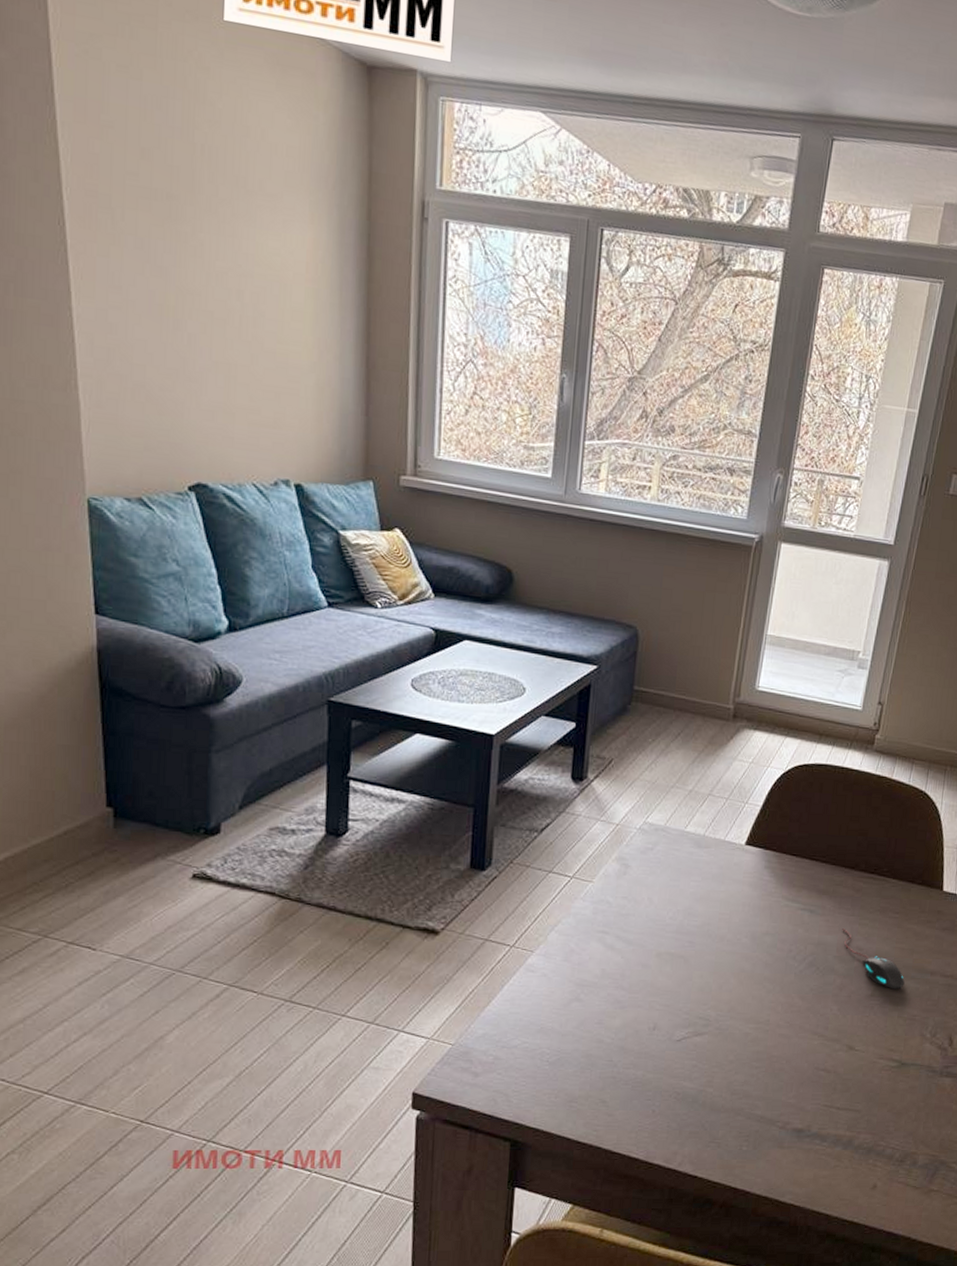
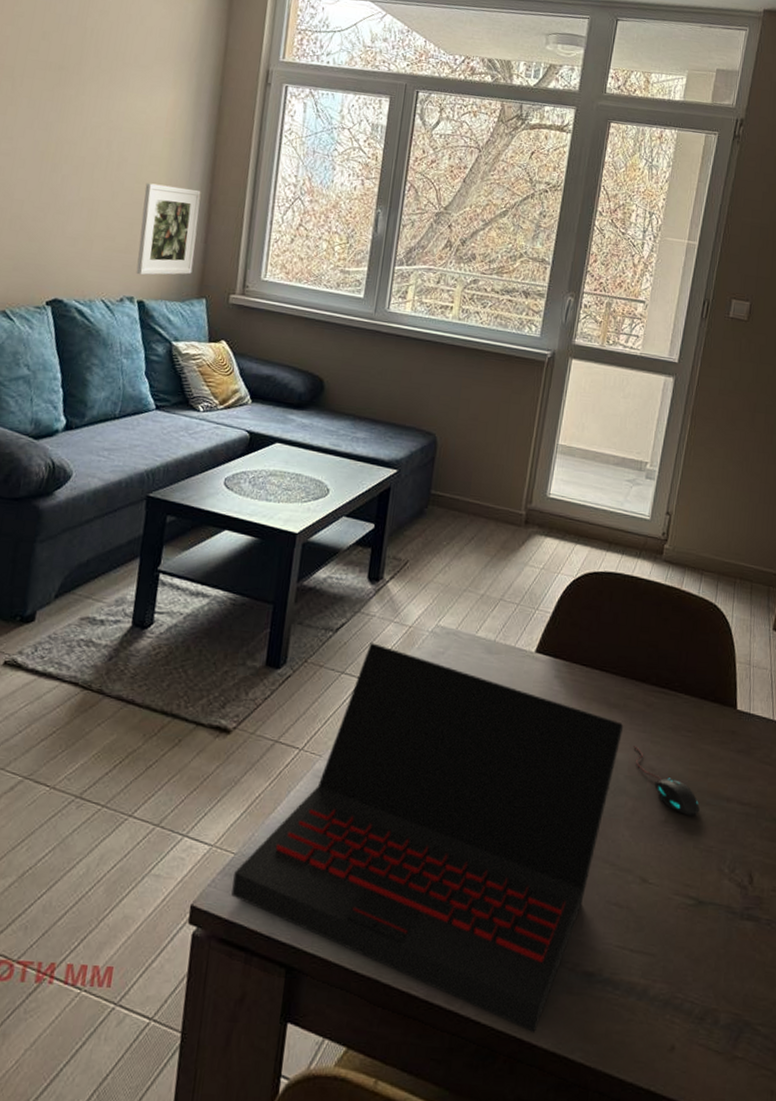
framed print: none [289,343,356,454] -> present [136,183,201,275]
laptop: none [452,841,833,1182] -> present [231,642,624,1034]

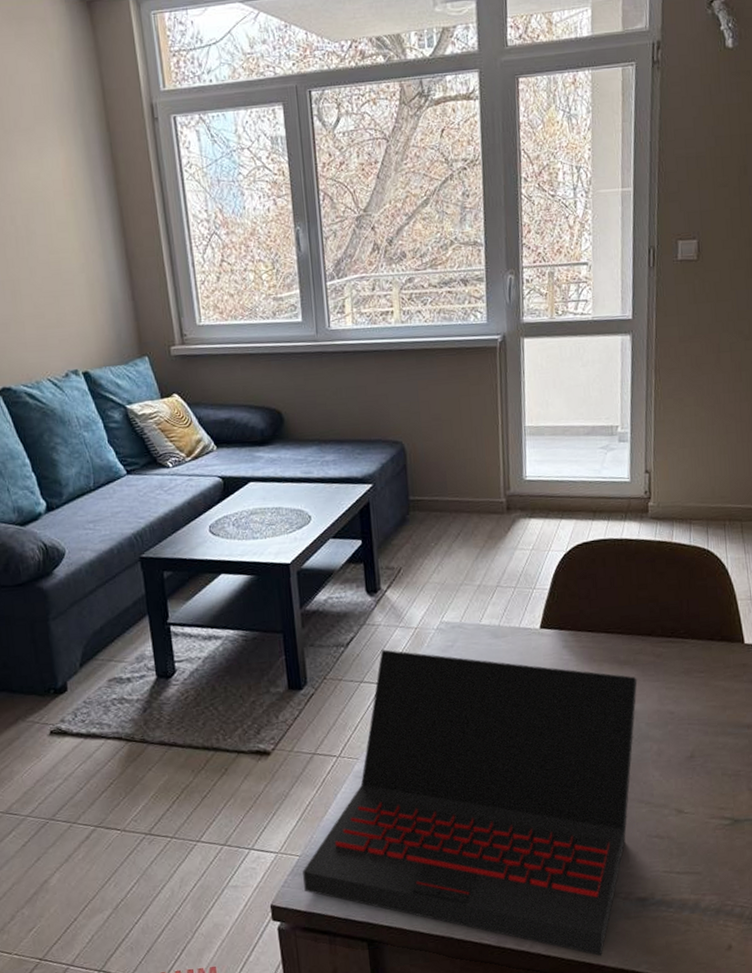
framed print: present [136,183,201,275] -> none [59,247,128,347]
mouse: present [632,746,700,817] -> none [648,695,723,748]

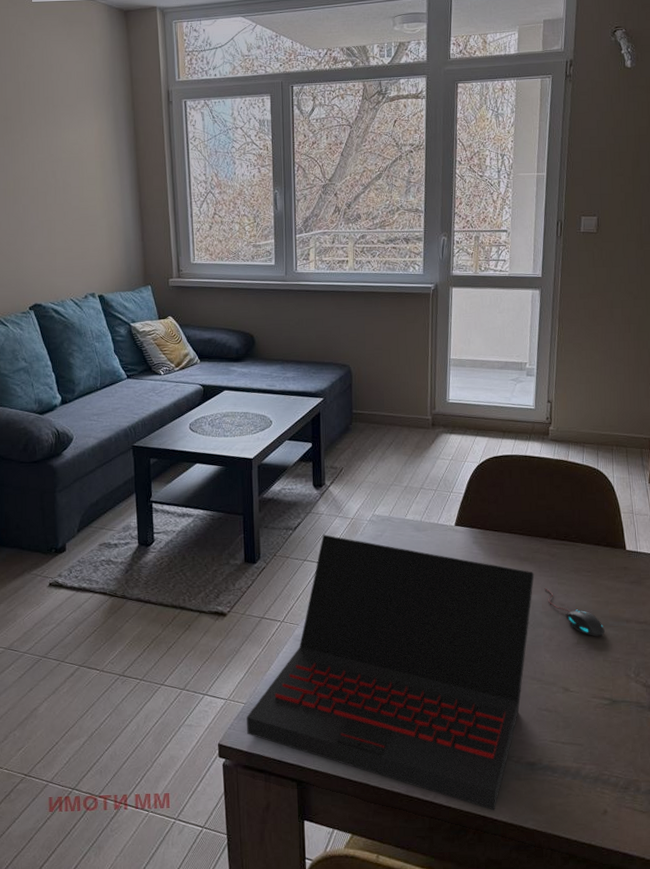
mouse: none [648,695,723,748] -> present [543,588,605,637]

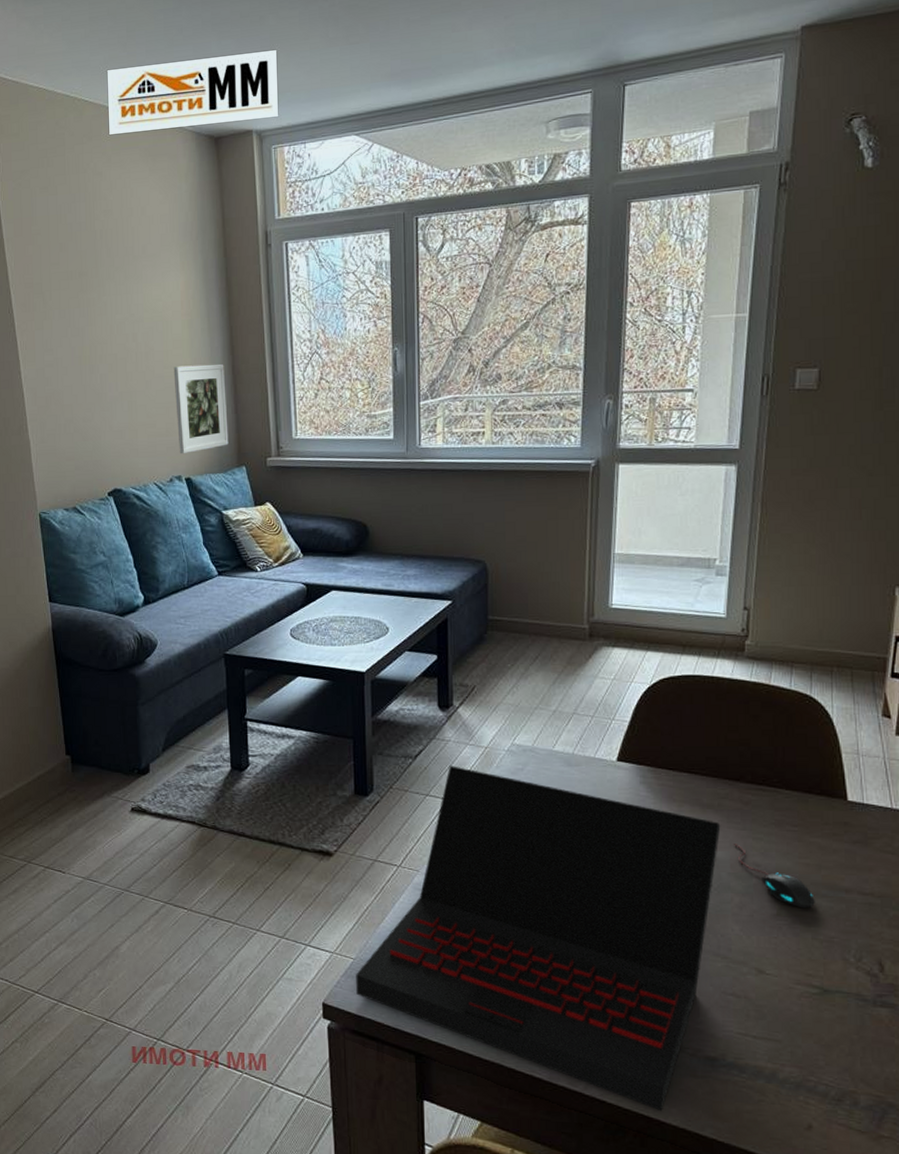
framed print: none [88,199,136,275] -> present [173,363,229,454]

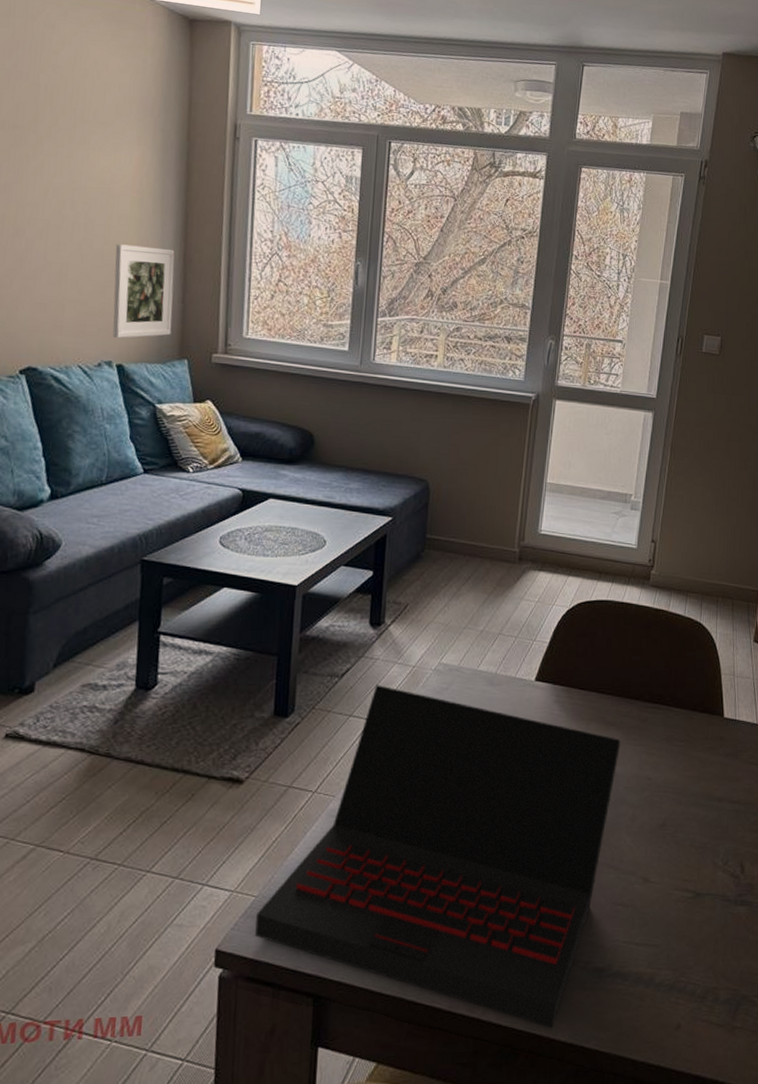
mouse: present [732,844,815,909] -> none [630,759,694,818]

